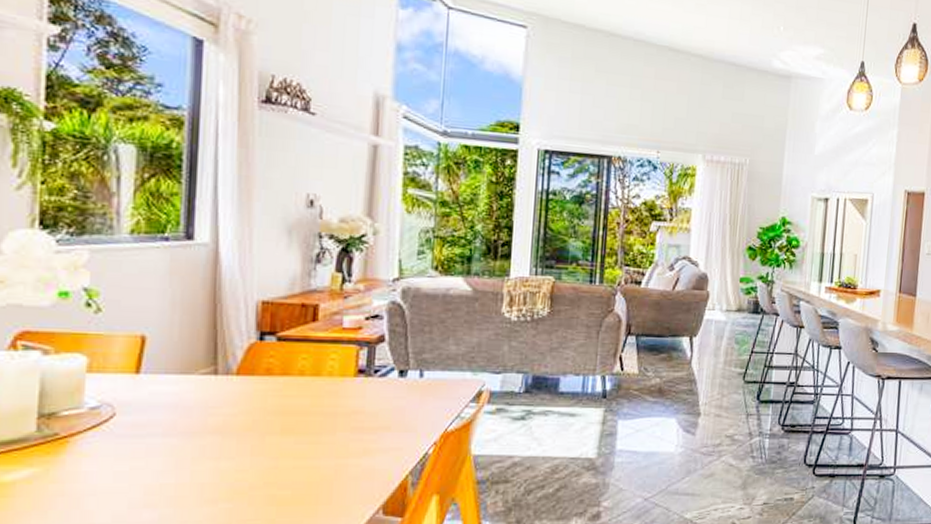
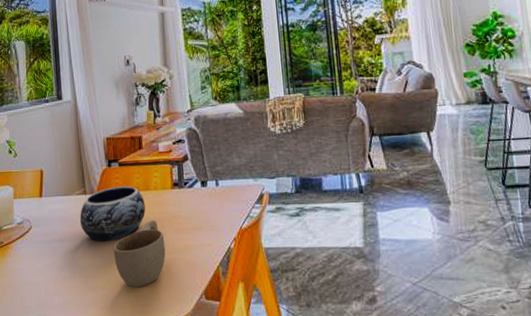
decorative bowl: none [202,367,311,440] -> present [80,186,146,242]
cup: none [252,414,334,500] -> present [113,219,166,288]

